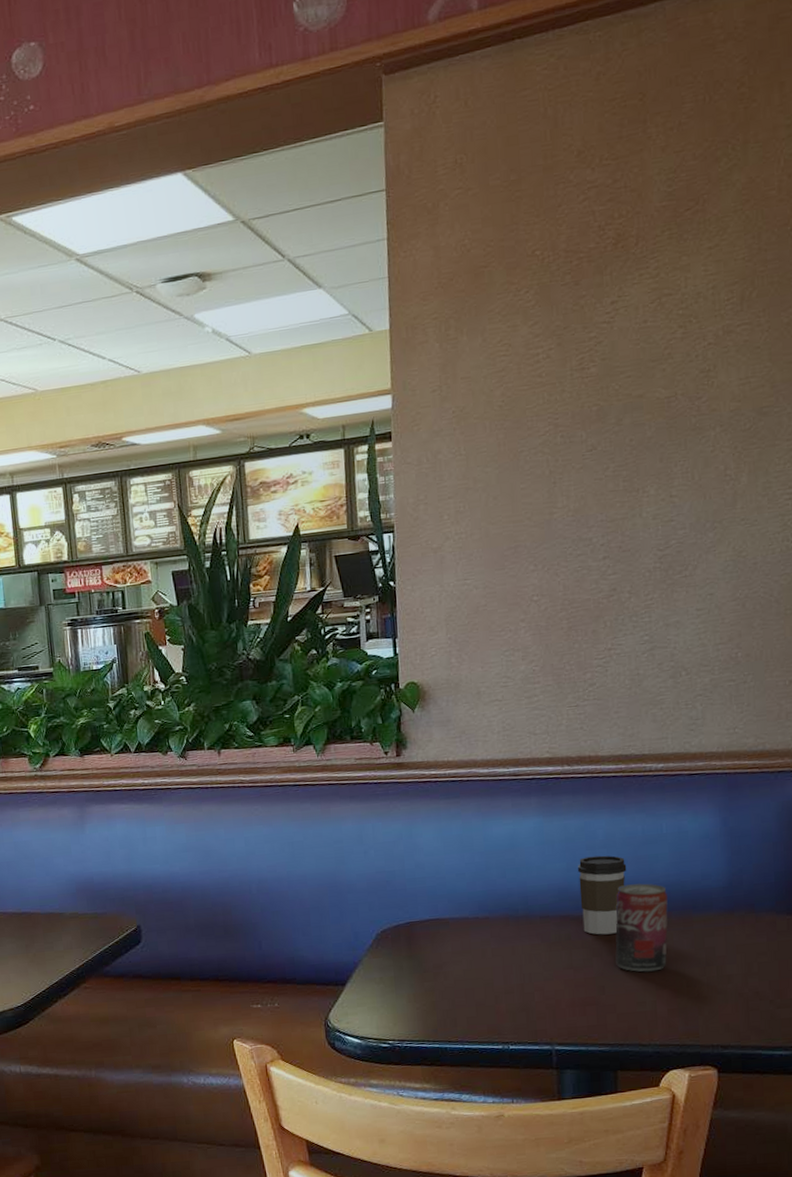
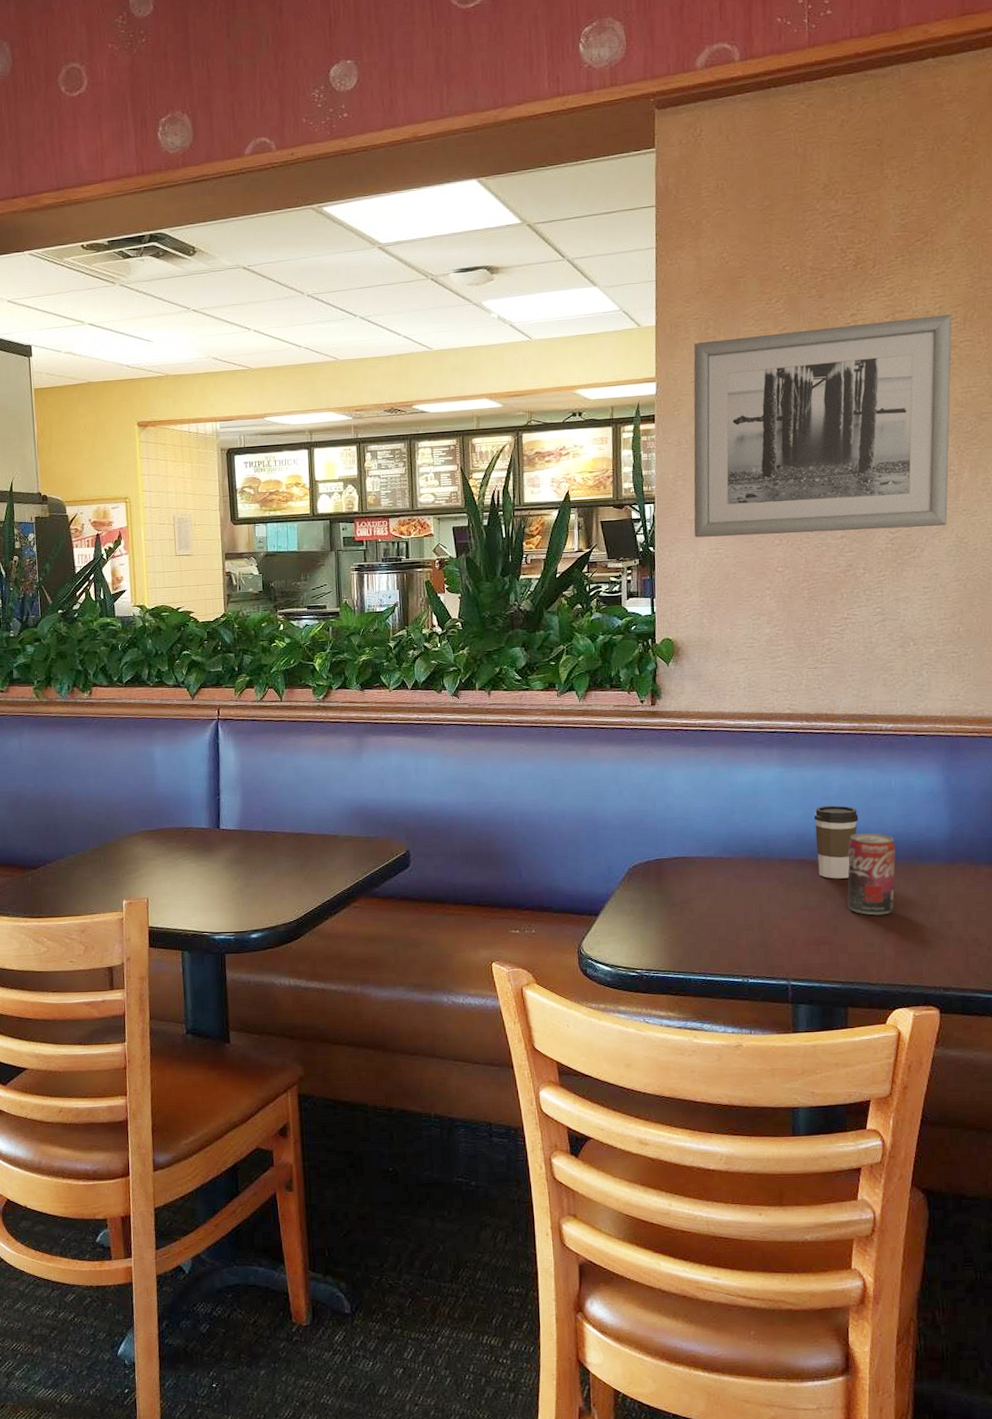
wall art: none [433,294,728,568] -> present [693,314,952,538]

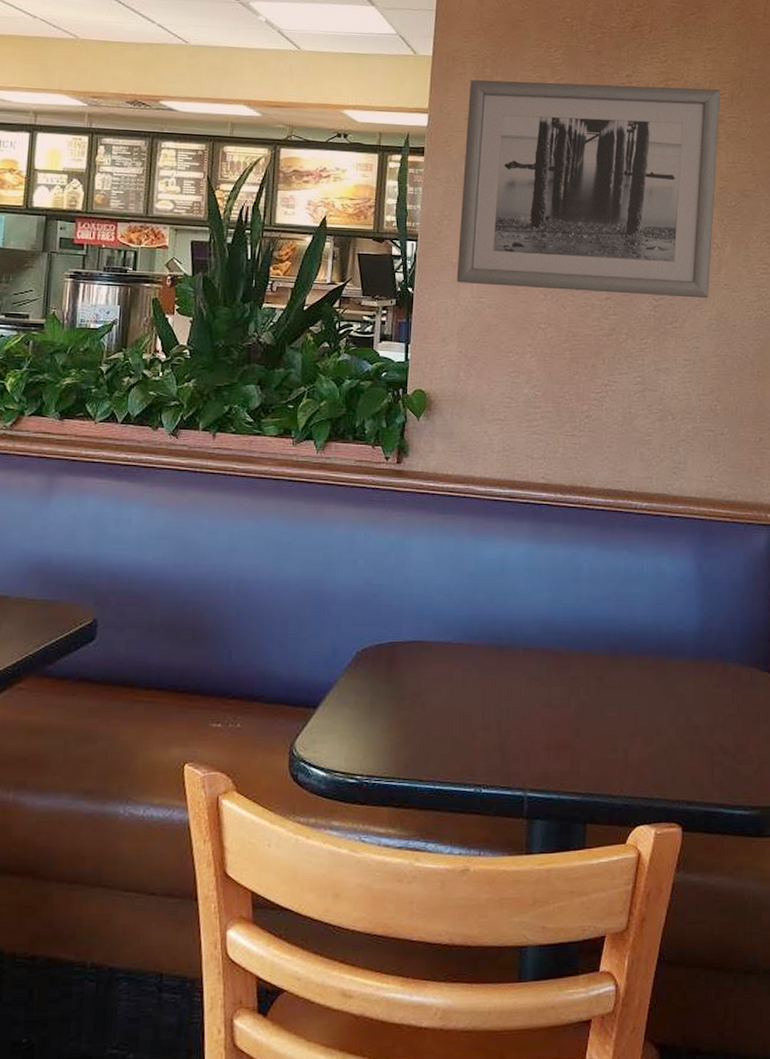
coffee cup: present [813,805,859,879] -> none [562,589,609,673]
soda can: present [847,833,896,916] -> none [592,622,644,717]

